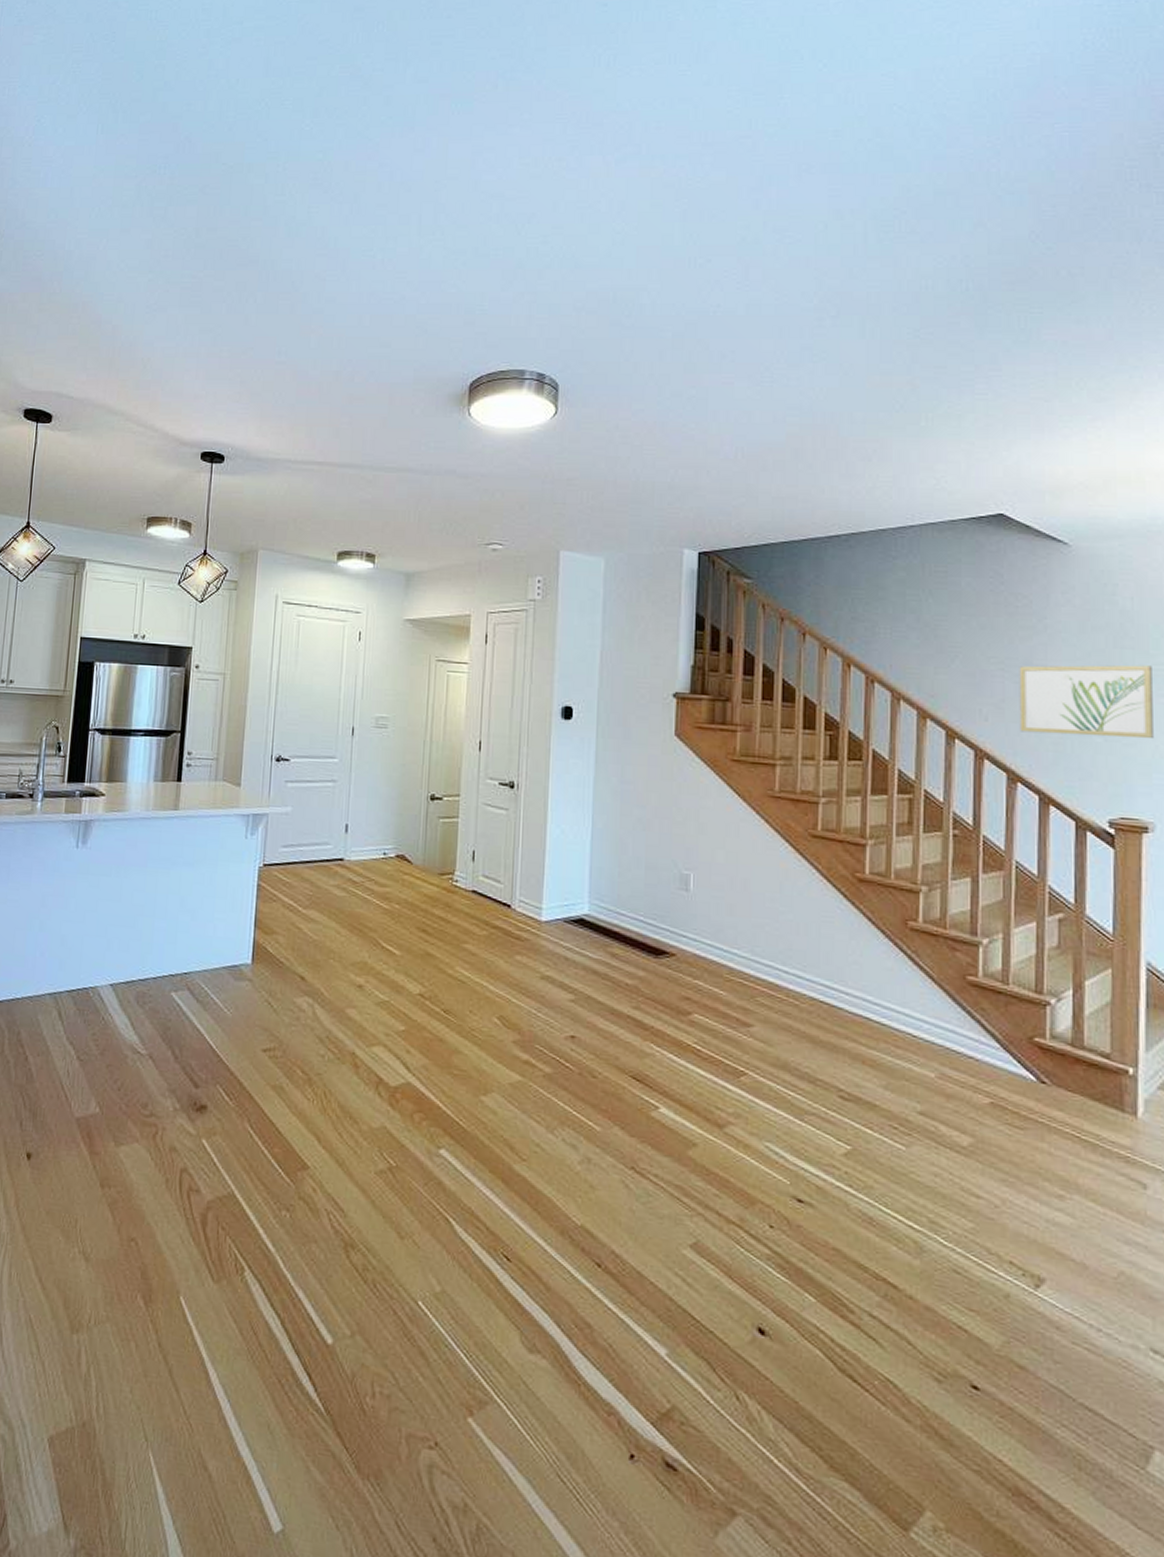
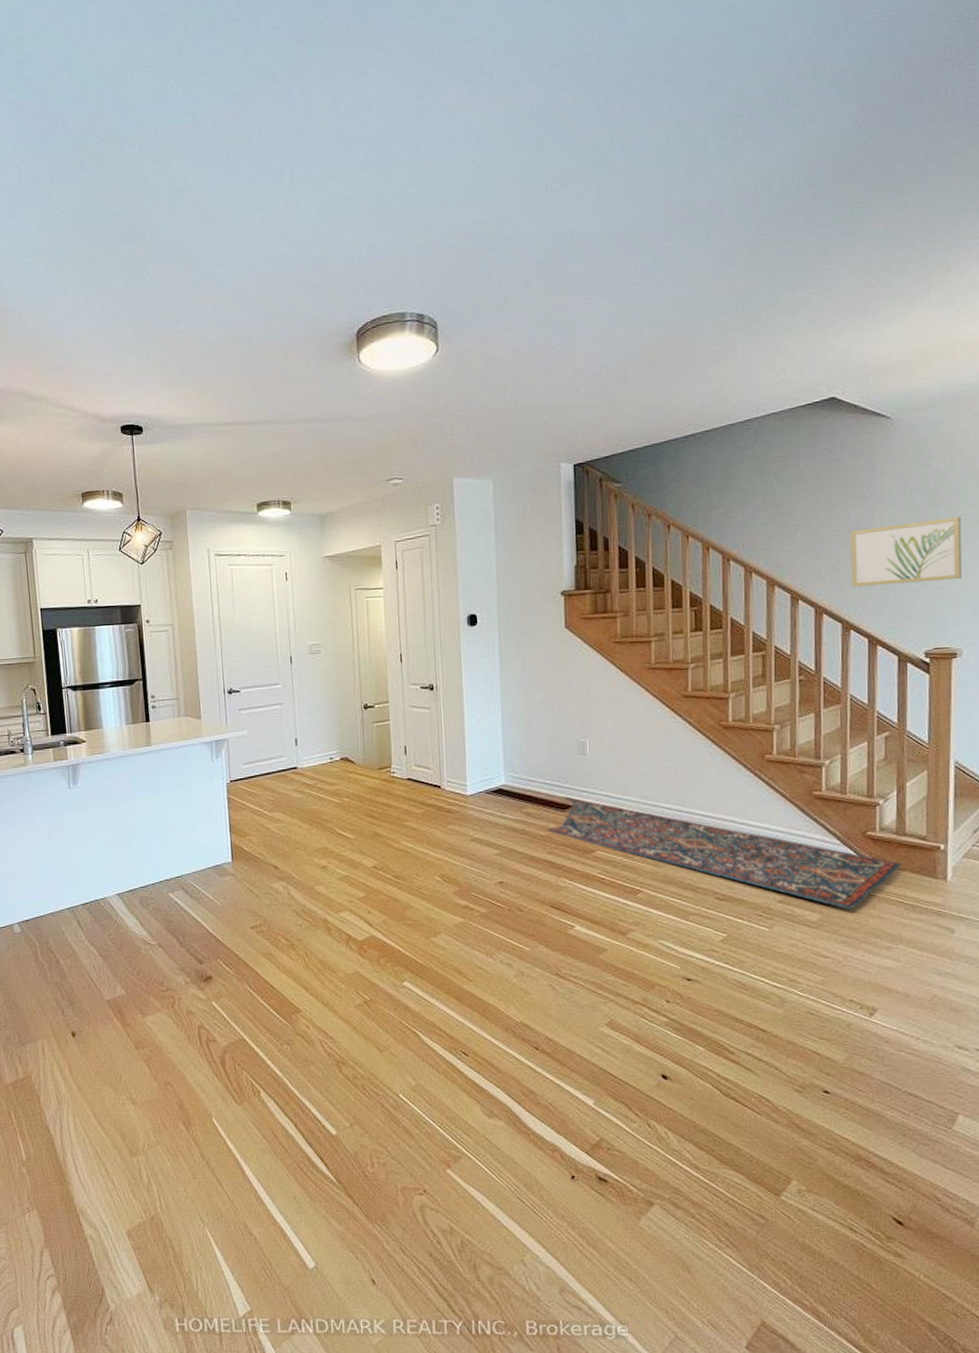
rug: none [635,939,1079,1138] -> present [547,796,902,910]

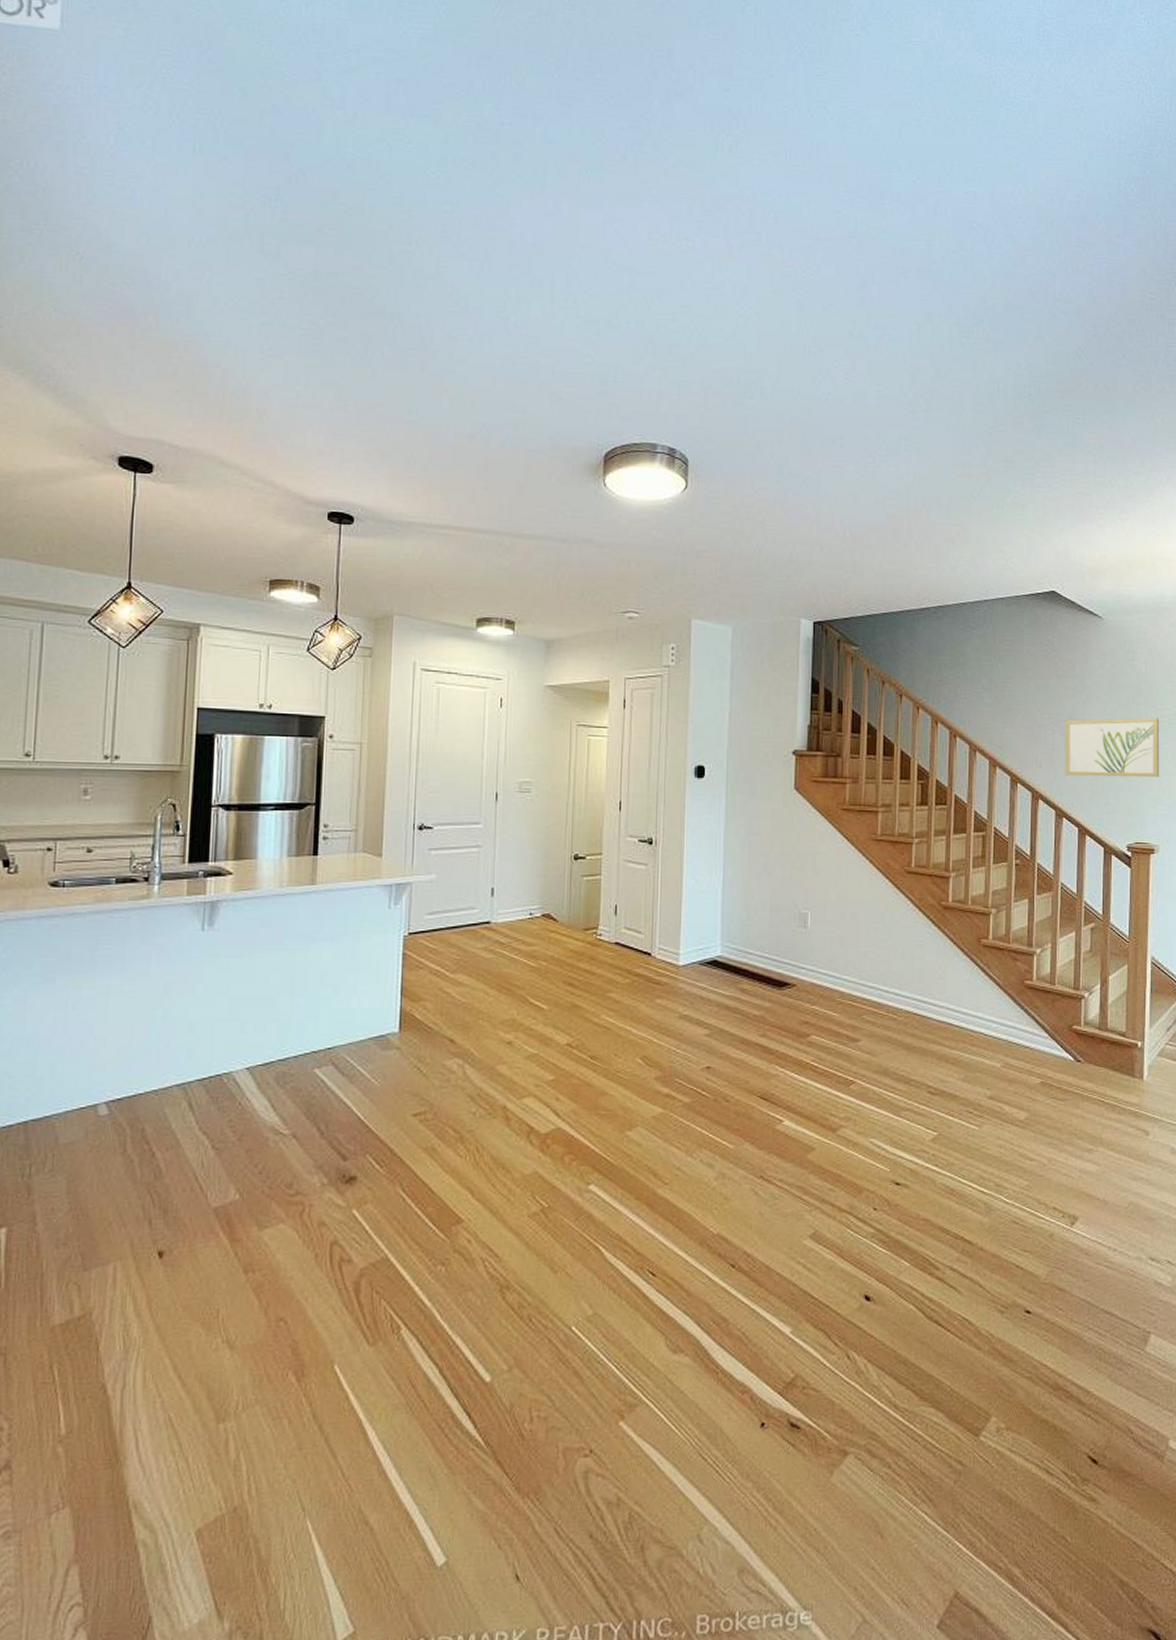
rug: present [547,796,902,910] -> none [762,972,1104,1108]

